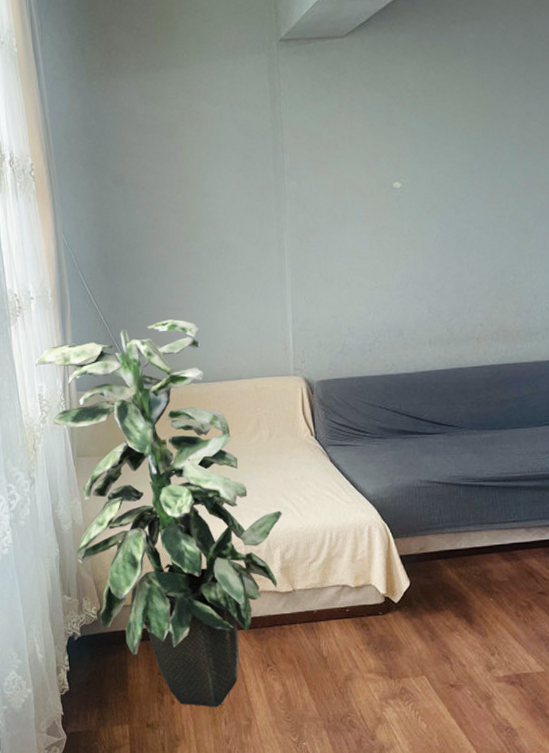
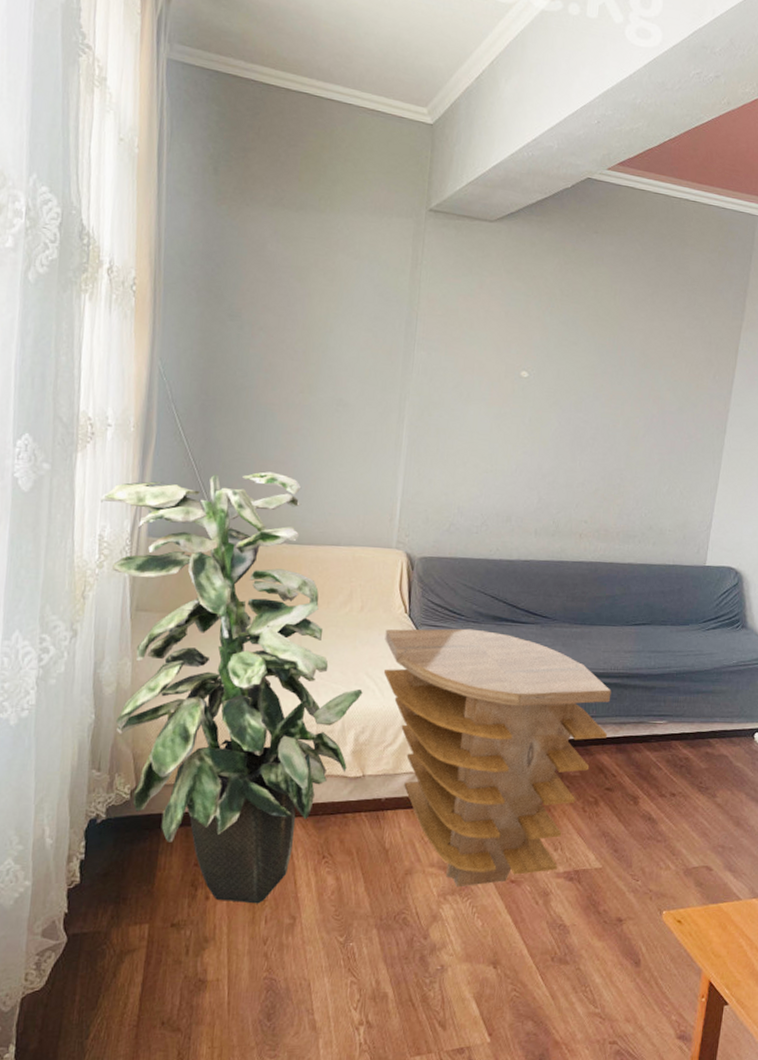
side table: none [295,444,534,692] -> present [383,628,612,888]

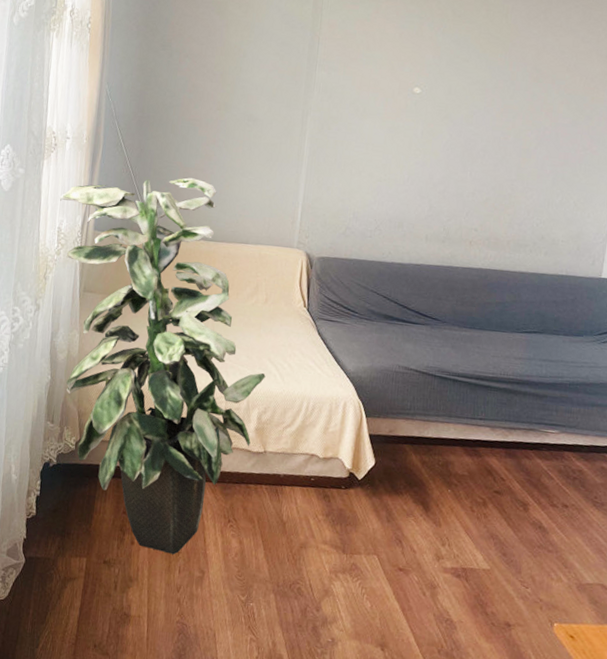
side table: present [383,628,612,888] -> none [284,321,501,569]

